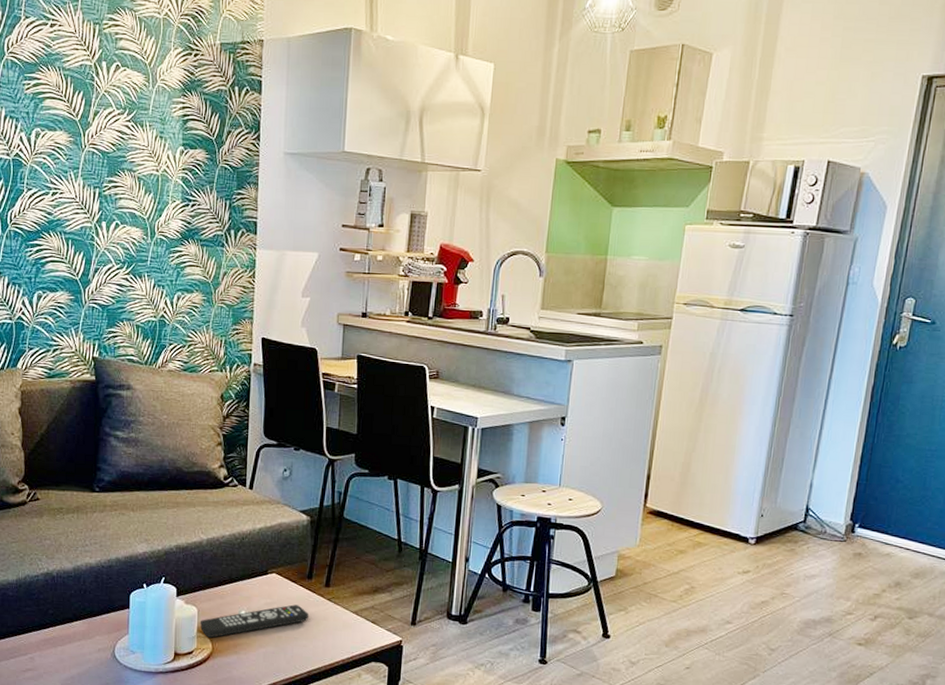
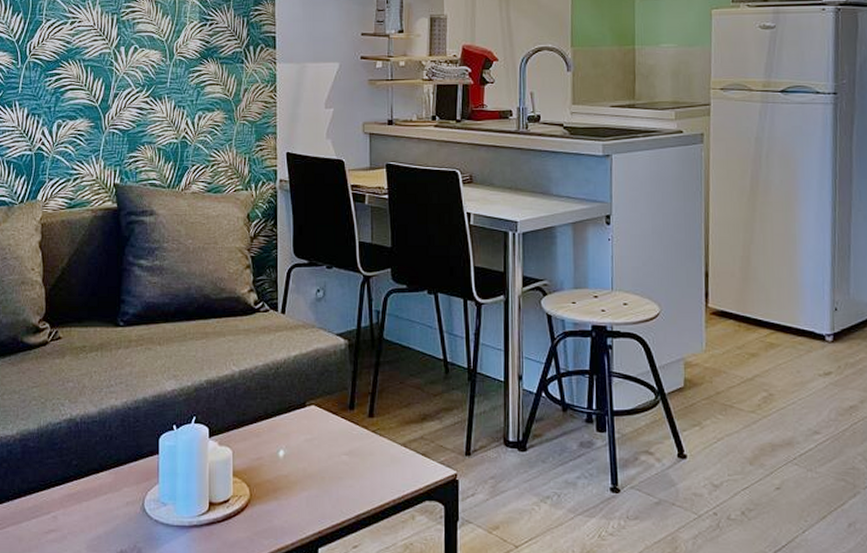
remote control: present [199,604,309,638] -> none [235,439,354,483]

